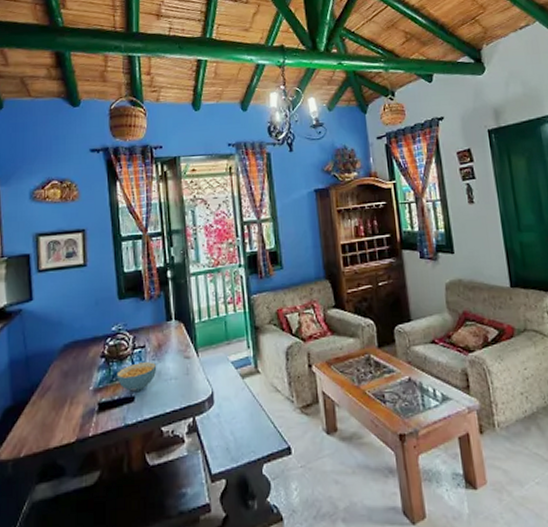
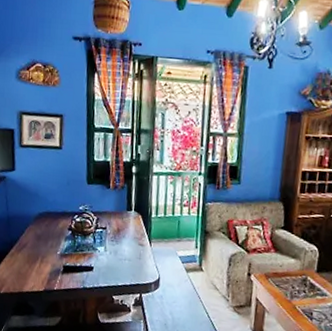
cereal bowl: present [116,362,157,391] -> none [80,240,115,264]

